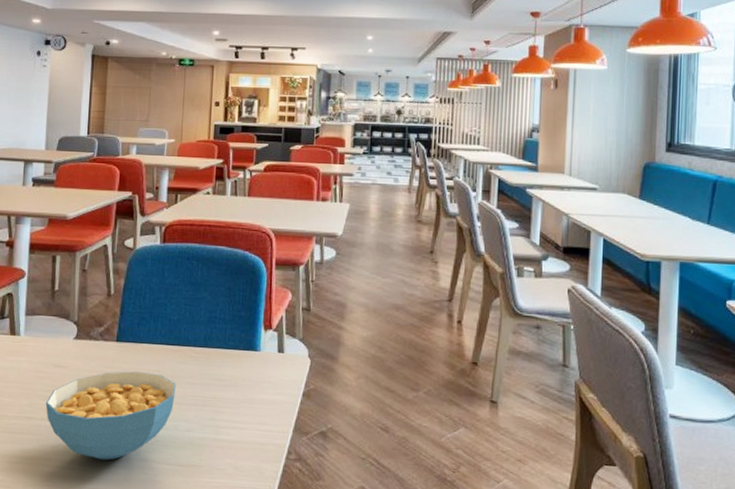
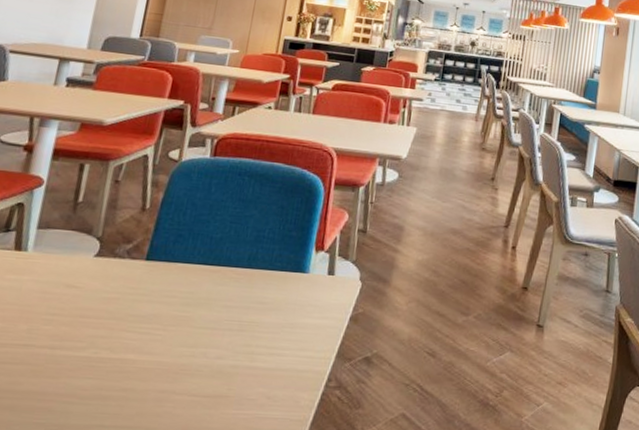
cereal bowl: present [45,370,176,460] -> none [48,292,211,393]

